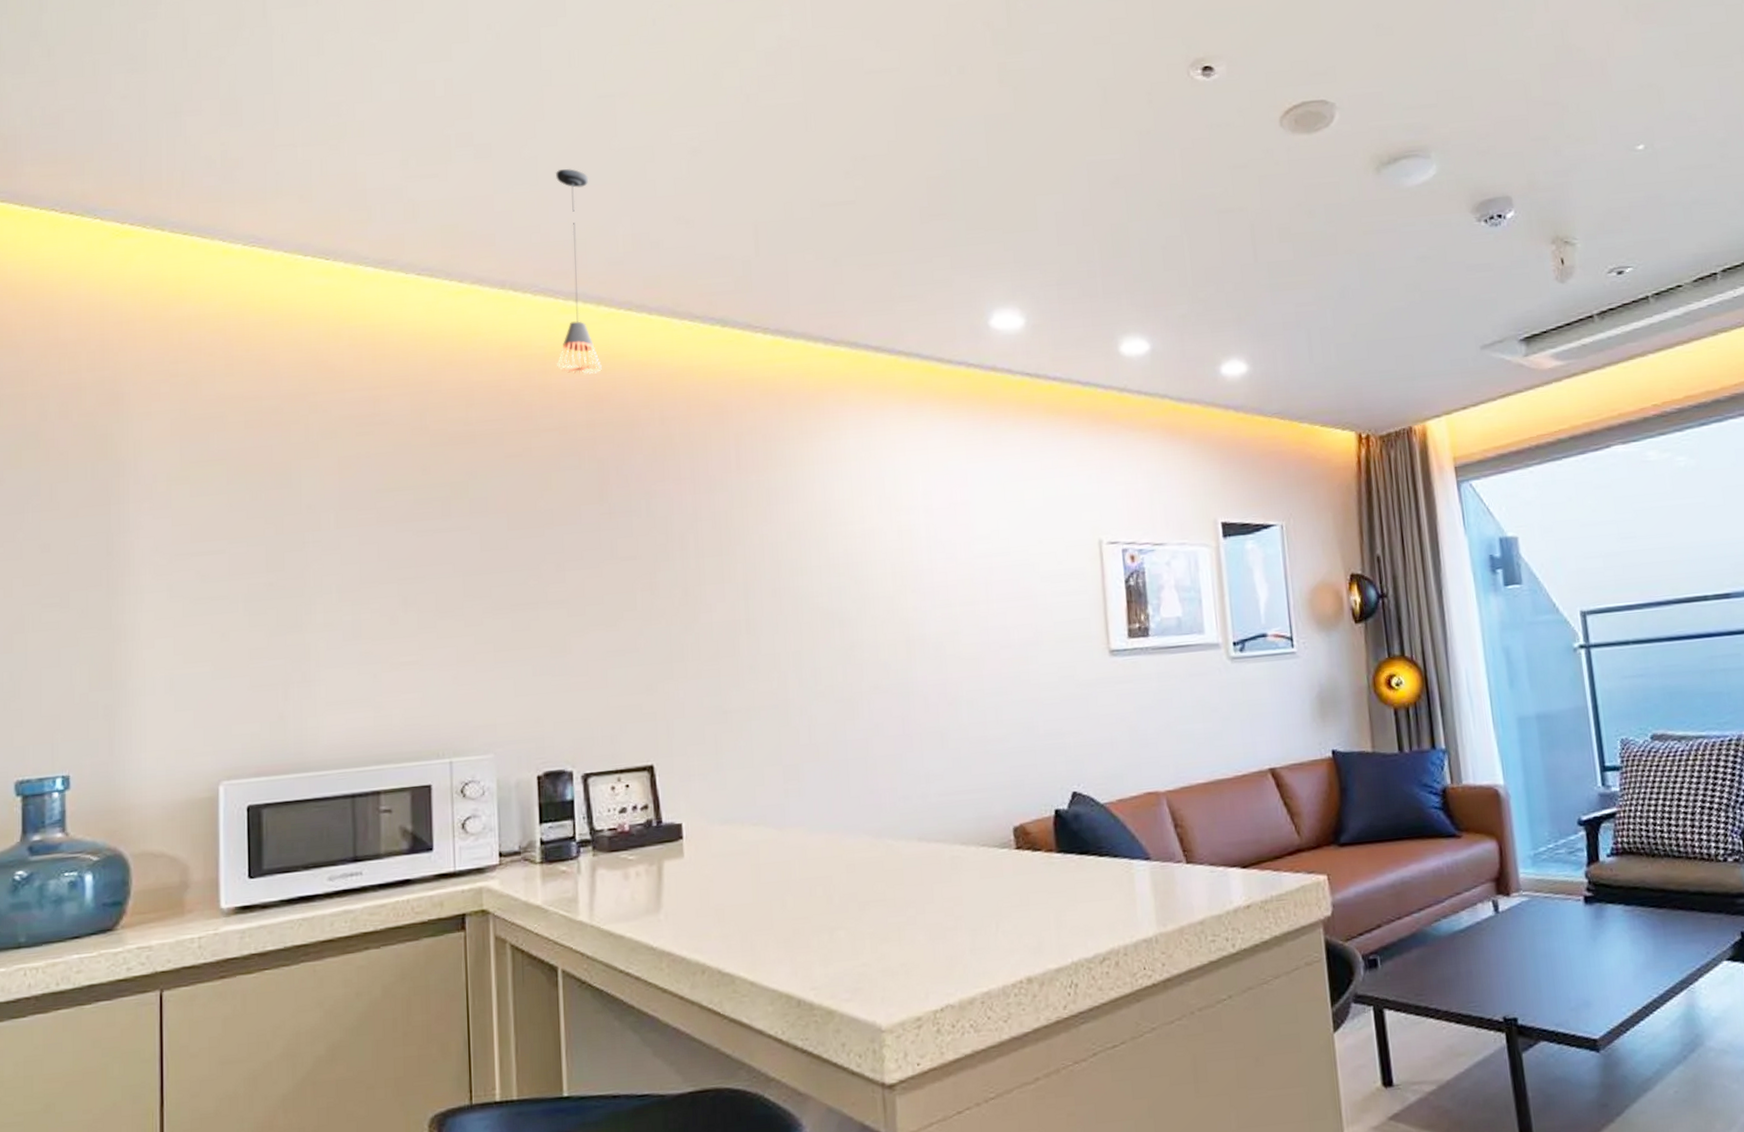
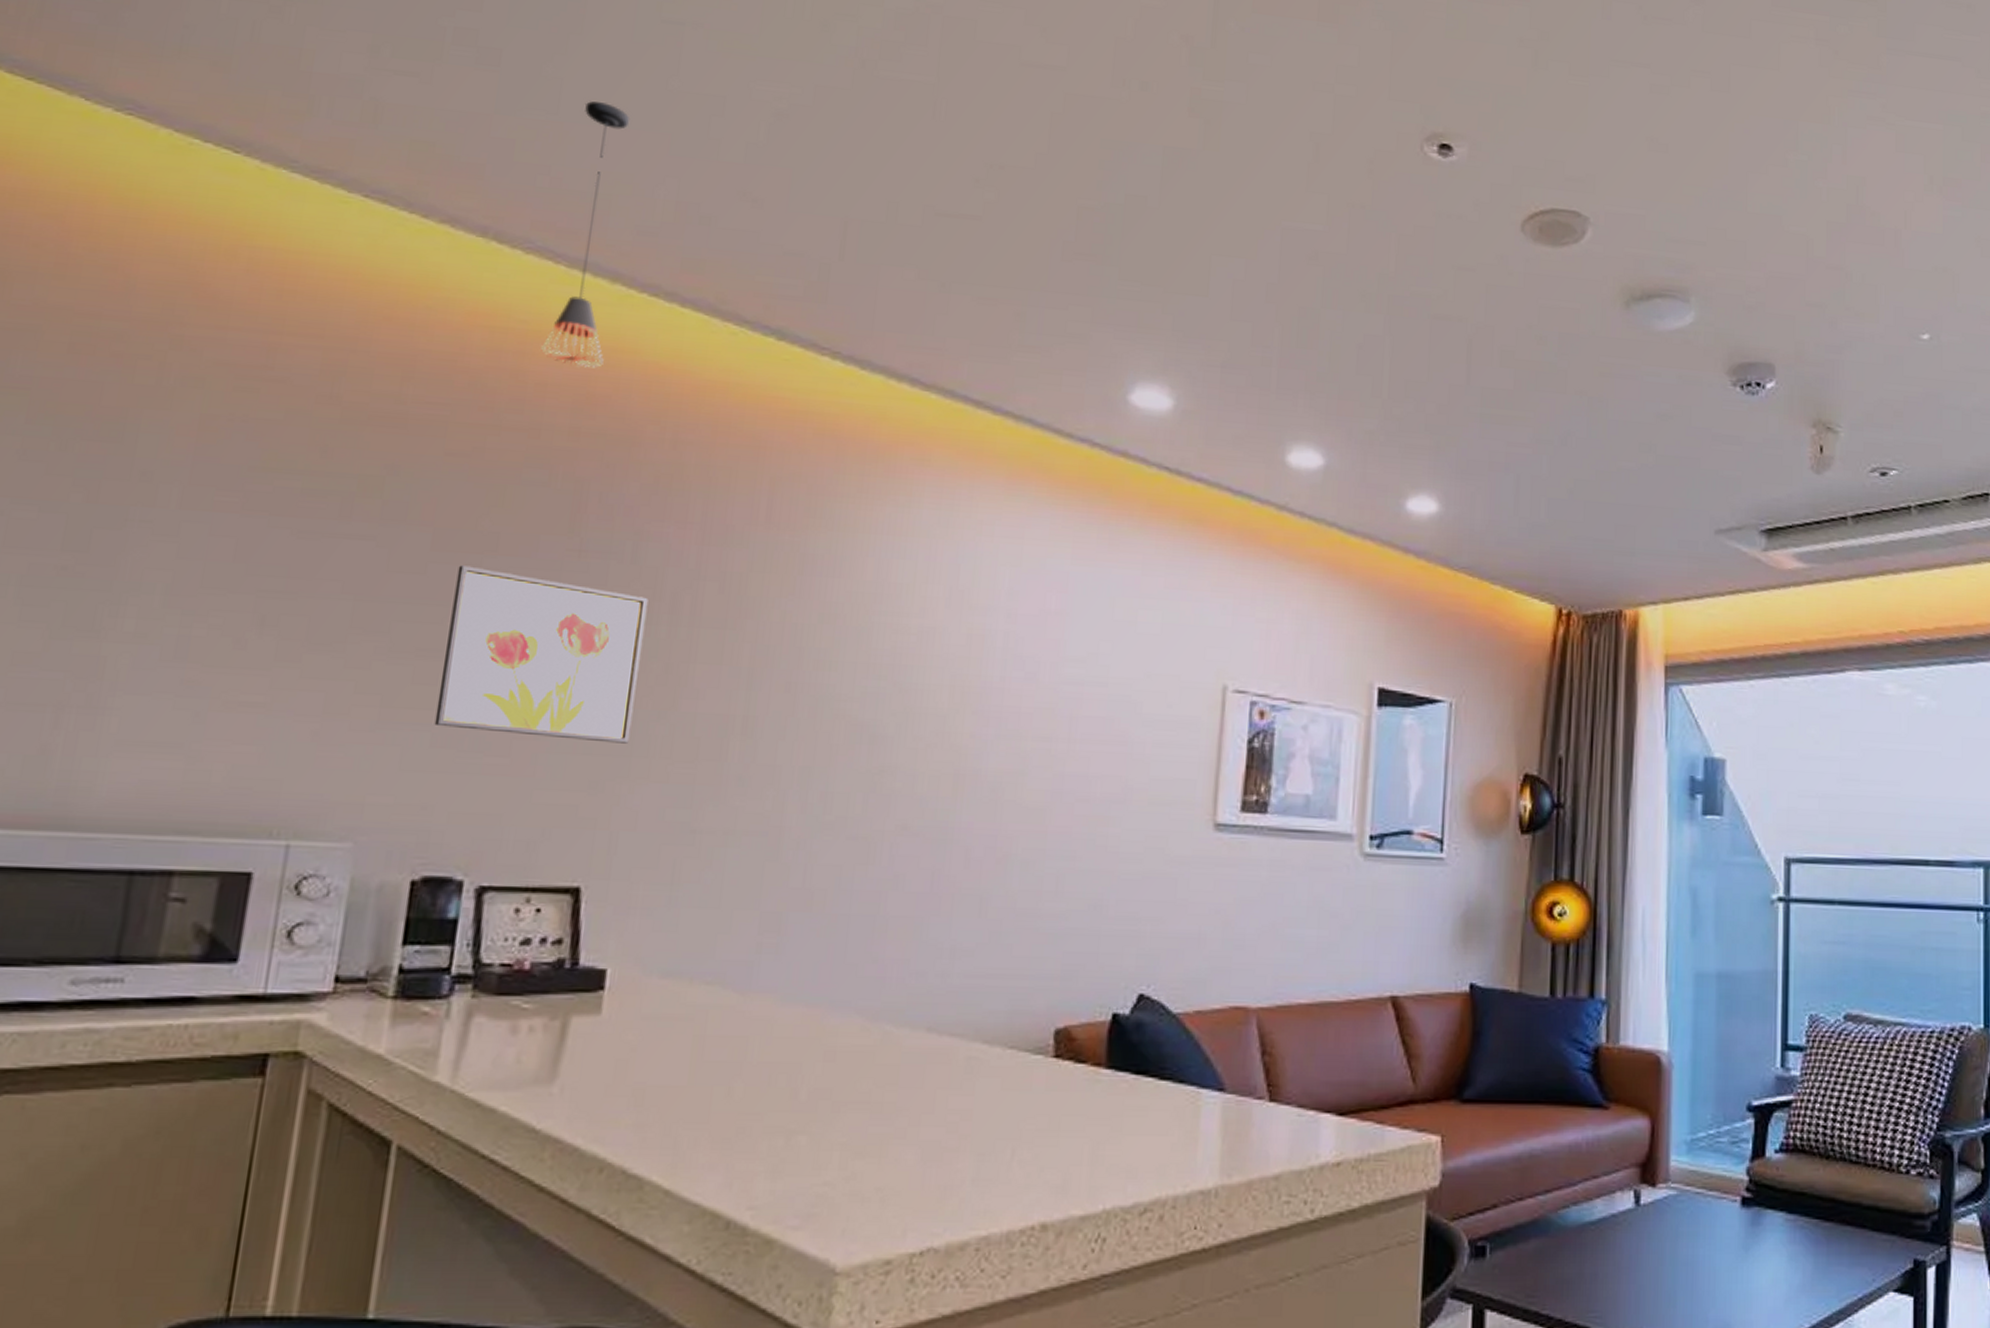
wall art: none [529,537,669,660] -> present [434,565,649,744]

